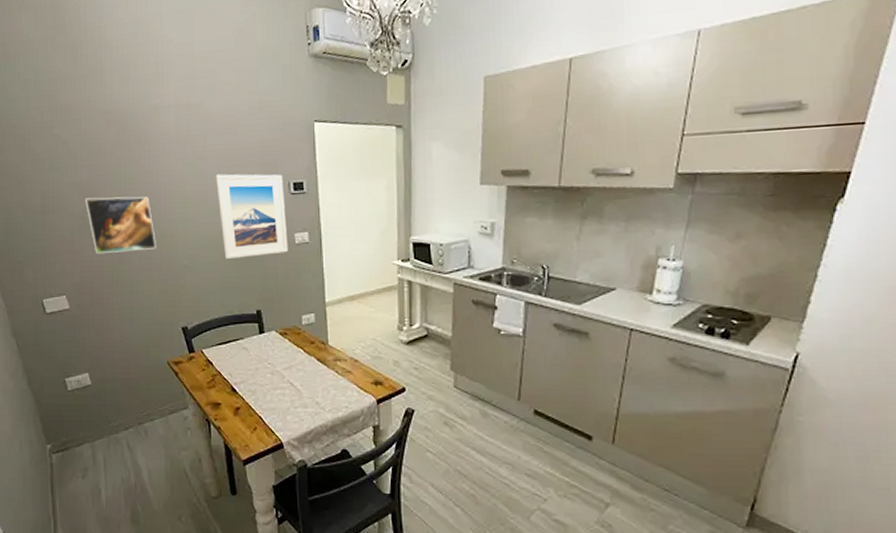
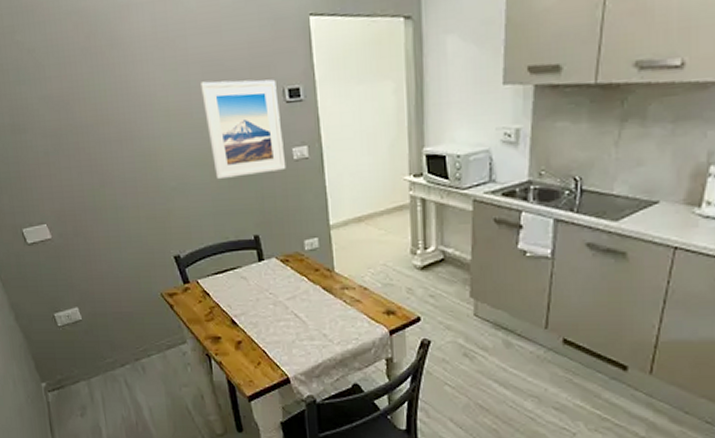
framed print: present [84,196,156,255] -> none [57,110,140,178]

